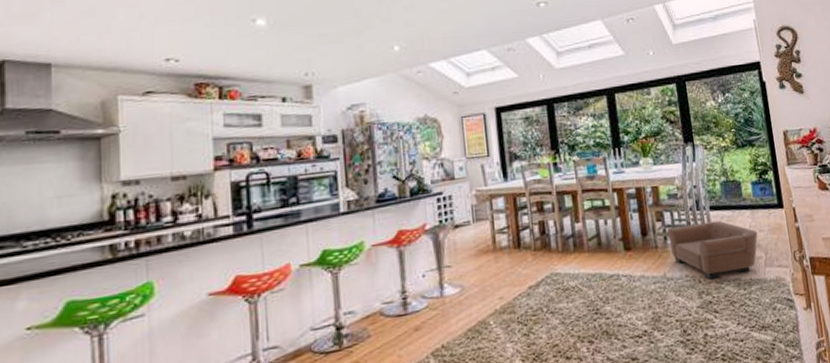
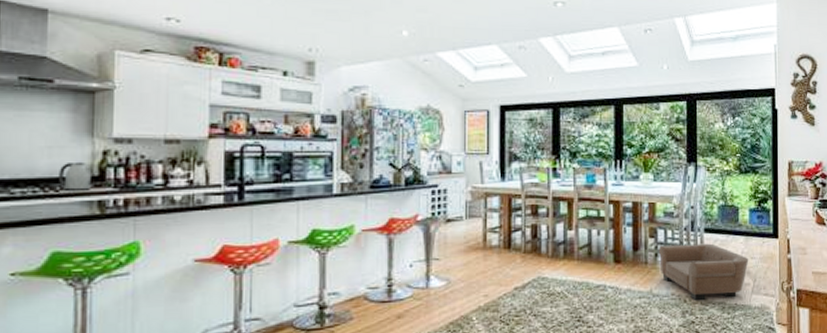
kettle: none [70,207,101,240] -> present [59,161,91,192]

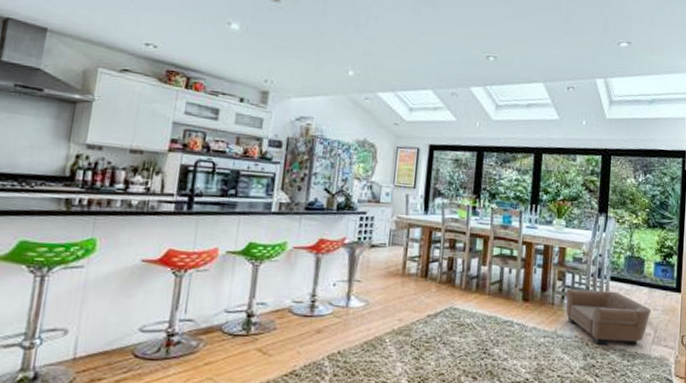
kettle: present [59,161,91,192] -> none [35,162,64,190]

